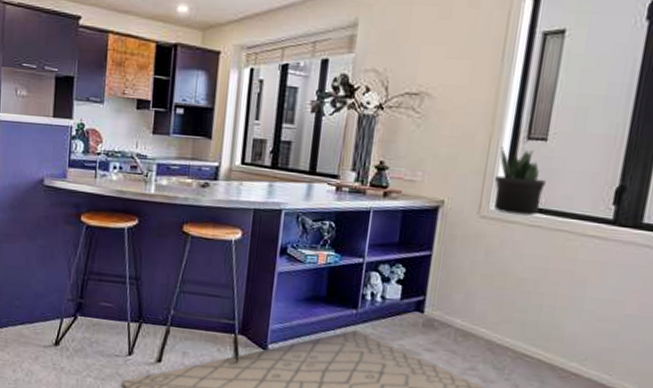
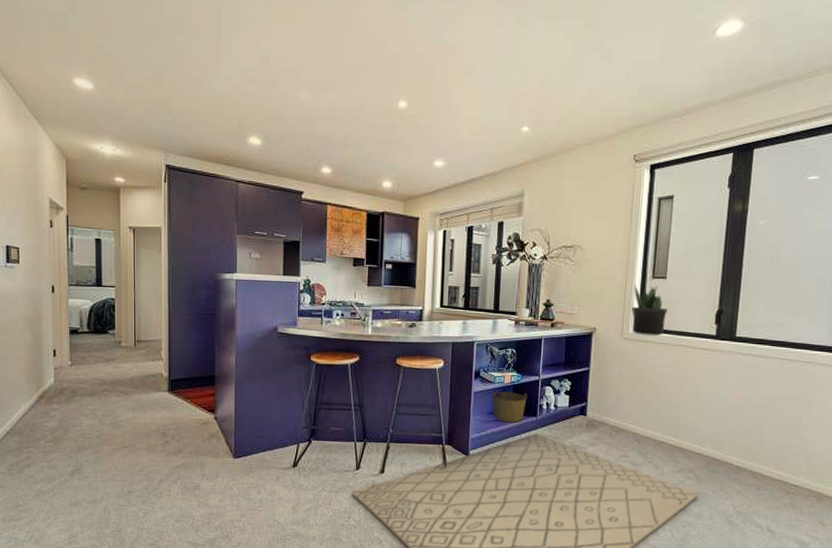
basket: none [300,274,347,315] -> present [491,391,527,423]

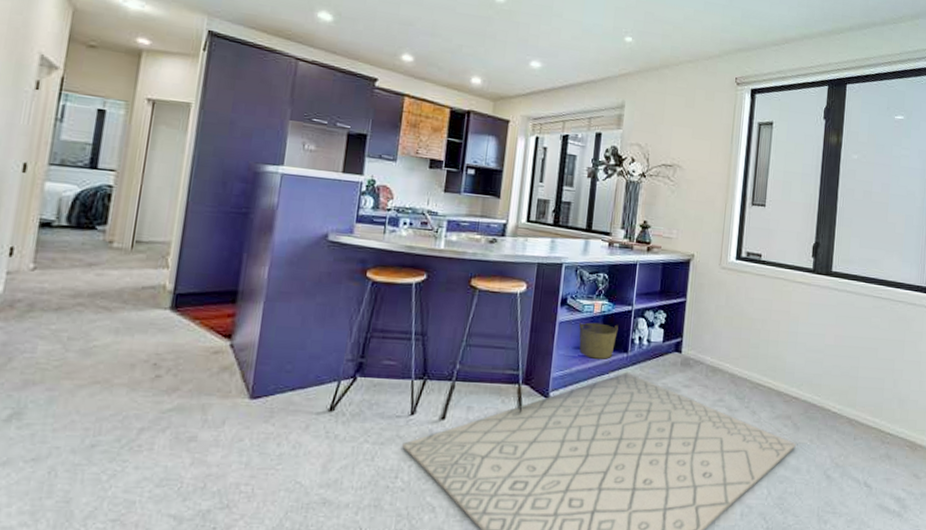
planter: present [631,285,668,336] -> none [730,211,766,267]

